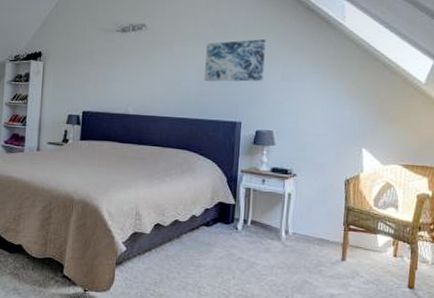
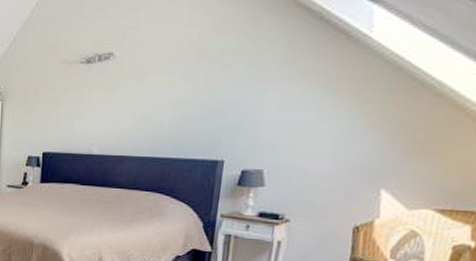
wall art: present [203,39,266,82] -> none [180,62,261,115]

